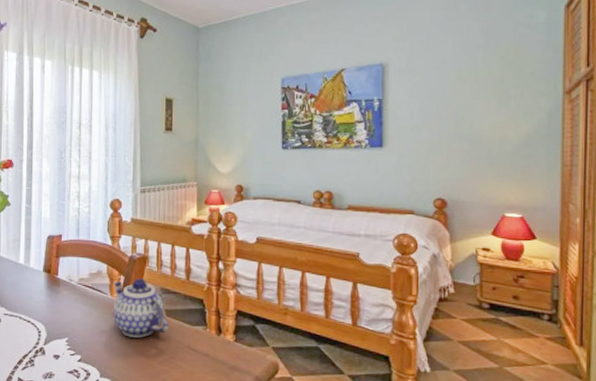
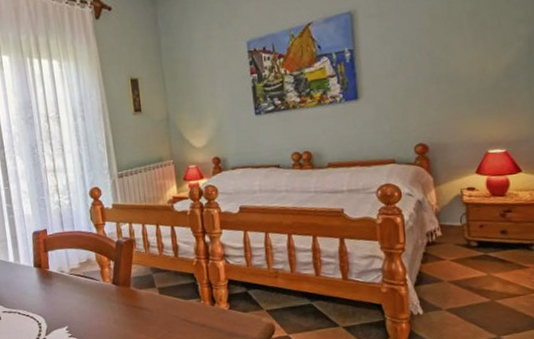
teapot: present [113,278,169,338] -> none [104,261,163,318]

